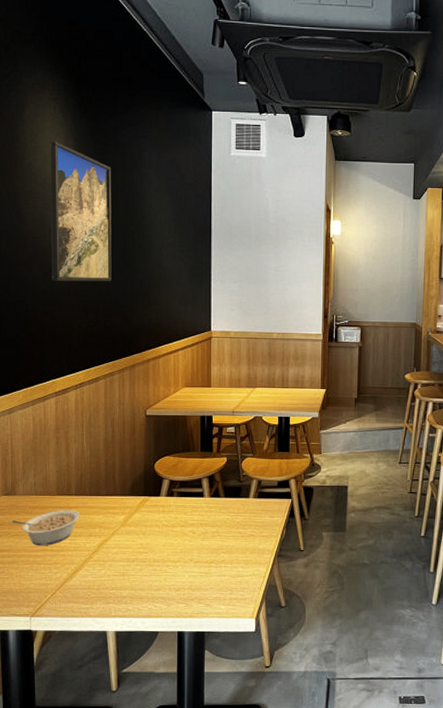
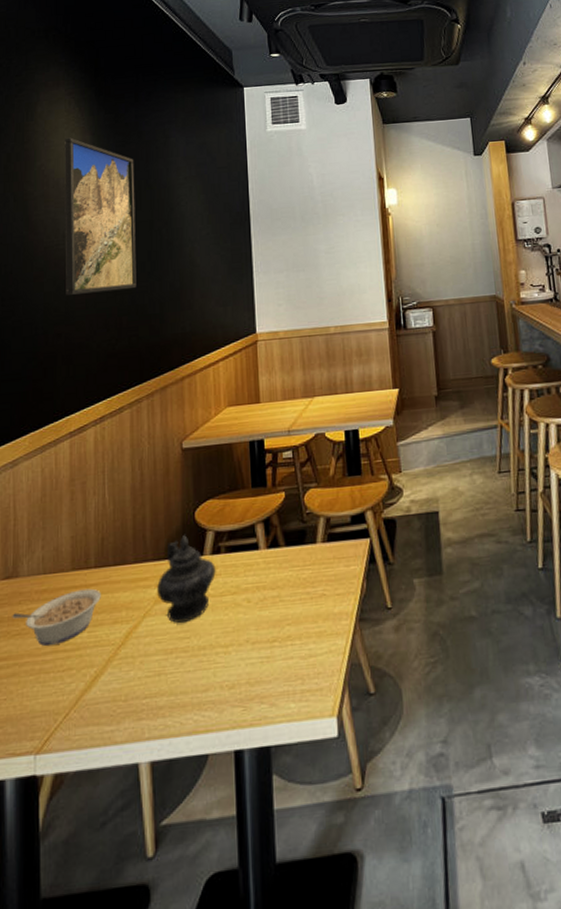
teapot: none [123,480,169,542] -> present [157,535,216,623]

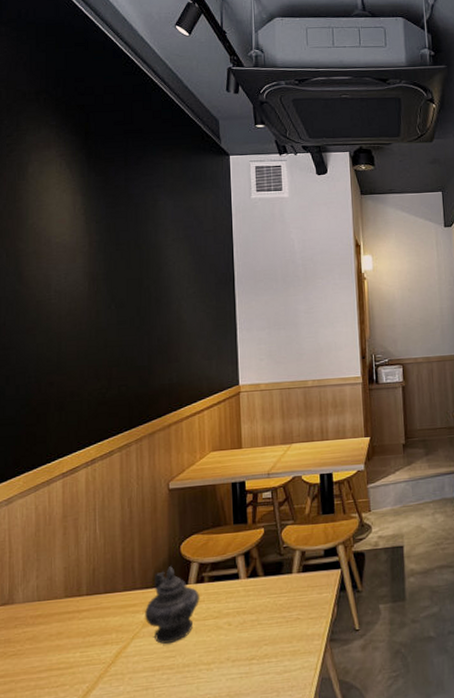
legume: present [12,588,101,647] -> none [8,613,92,665]
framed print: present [65,137,137,295] -> none [56,197,126,347]

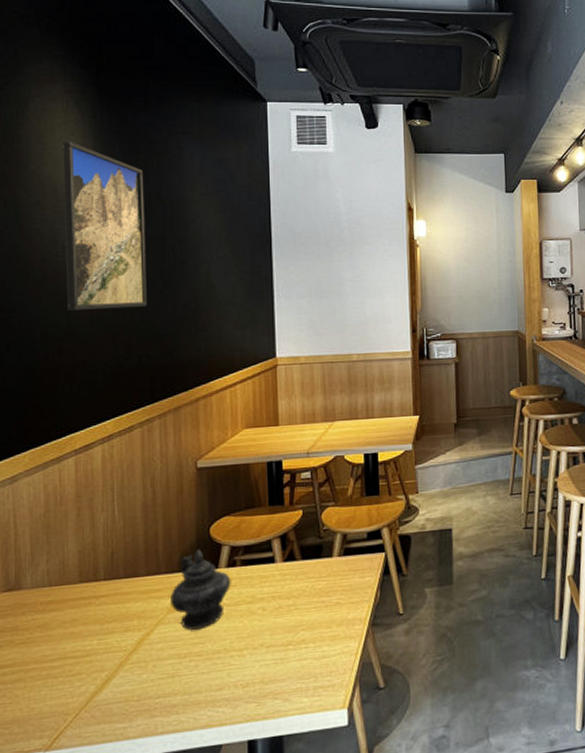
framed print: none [56,197,126,347] -> present [62,141,147,310]

